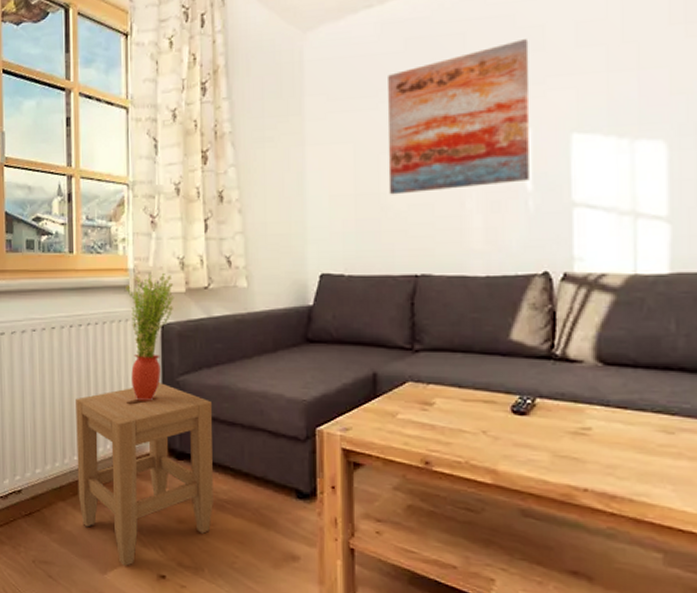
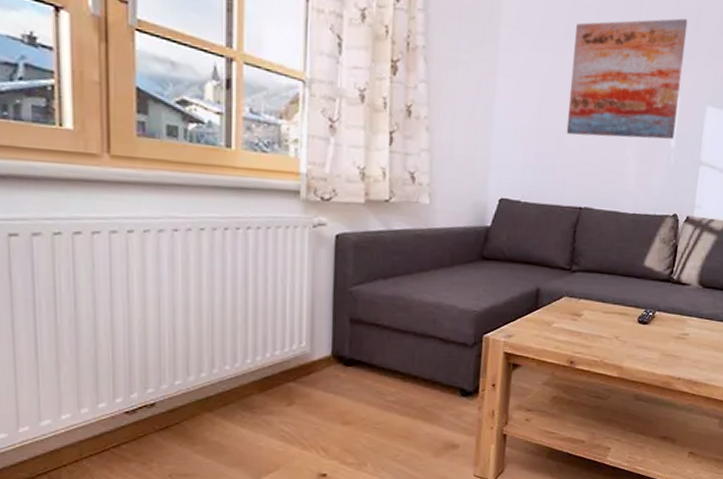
stool: present [76,383,213,567] -> none [229,292,386,471]
potted plant: present [125,274,174,401] -> none [296,181,352,310]

